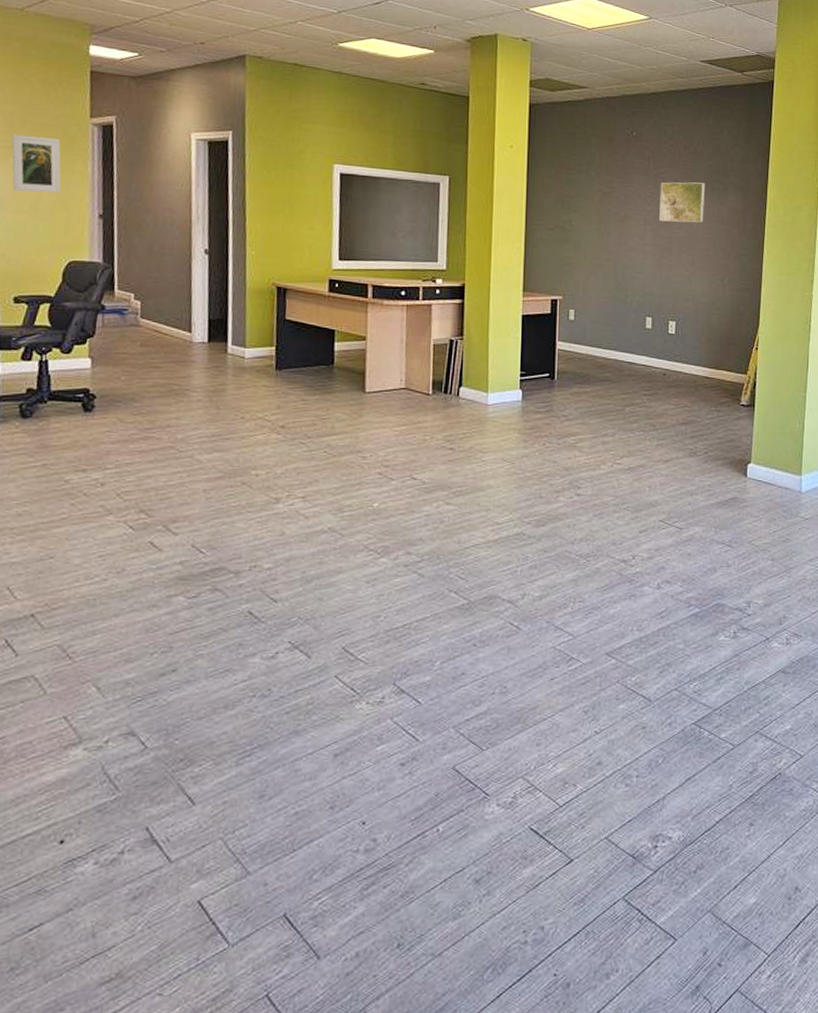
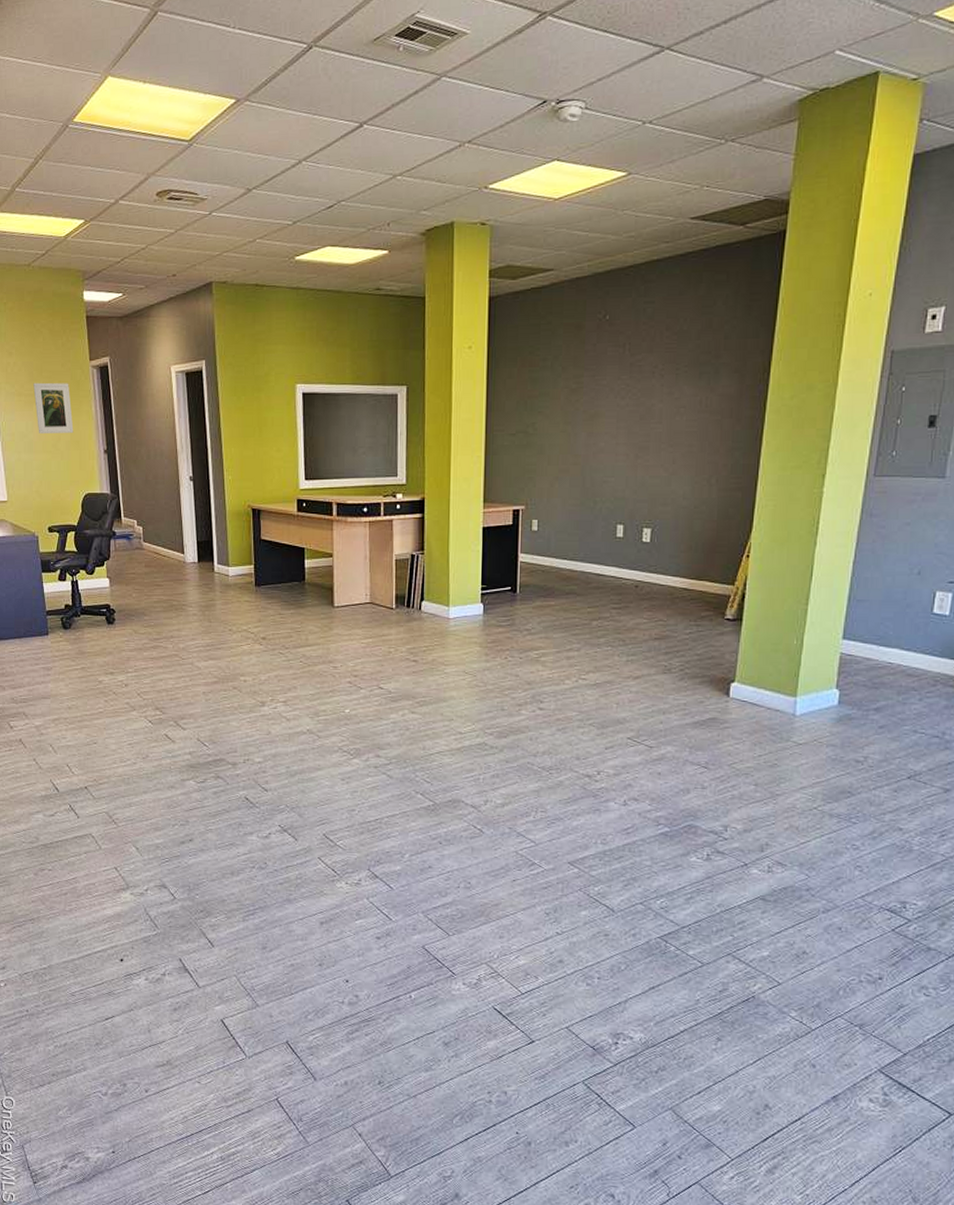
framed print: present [660,182,705,223] -> none [635,367,692,416]

